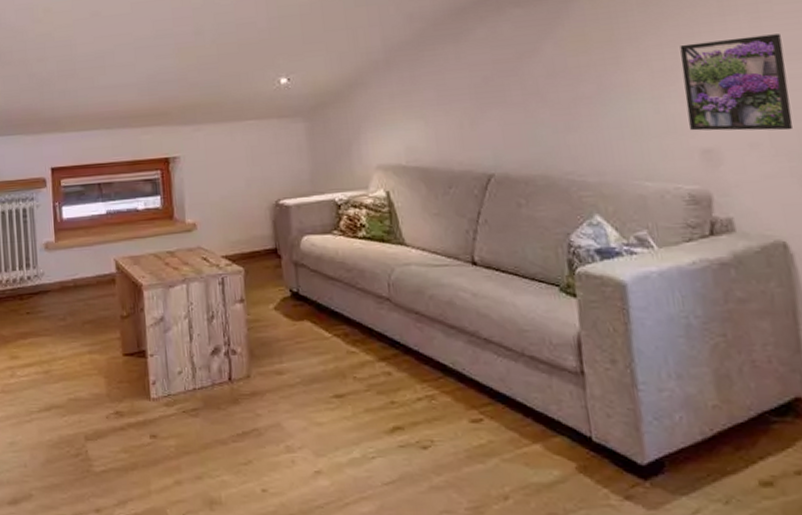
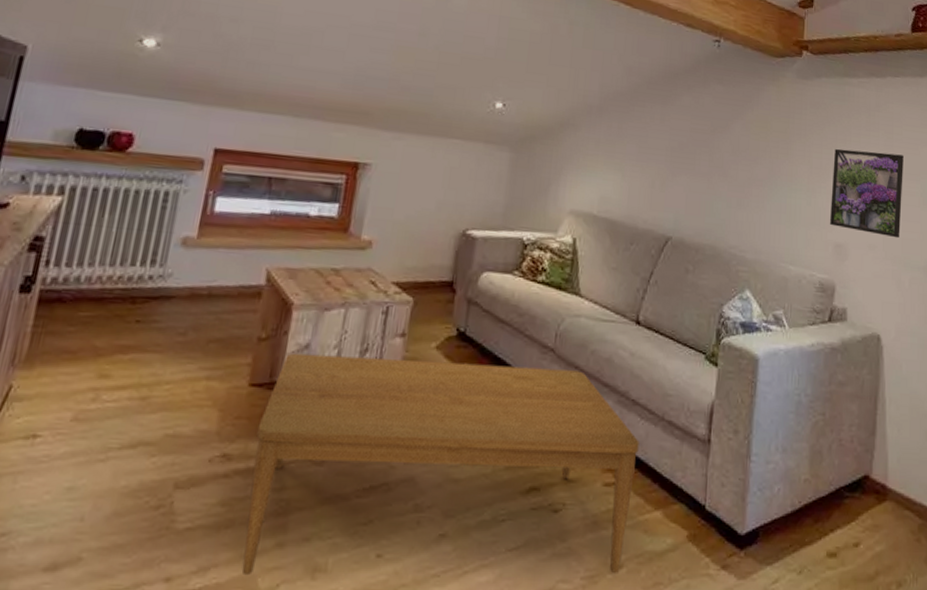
coffee table: none [138,316,506,508] -> present [241,353,640,576]

